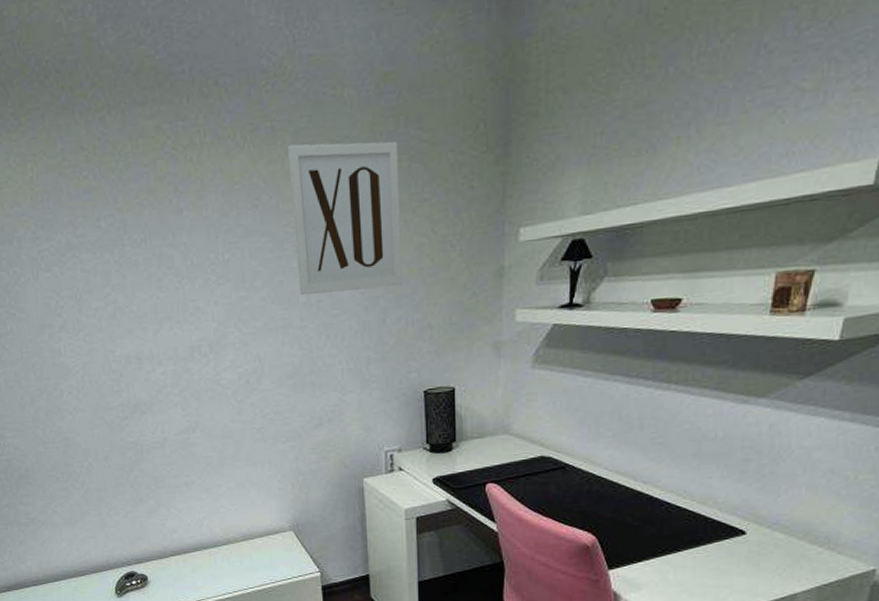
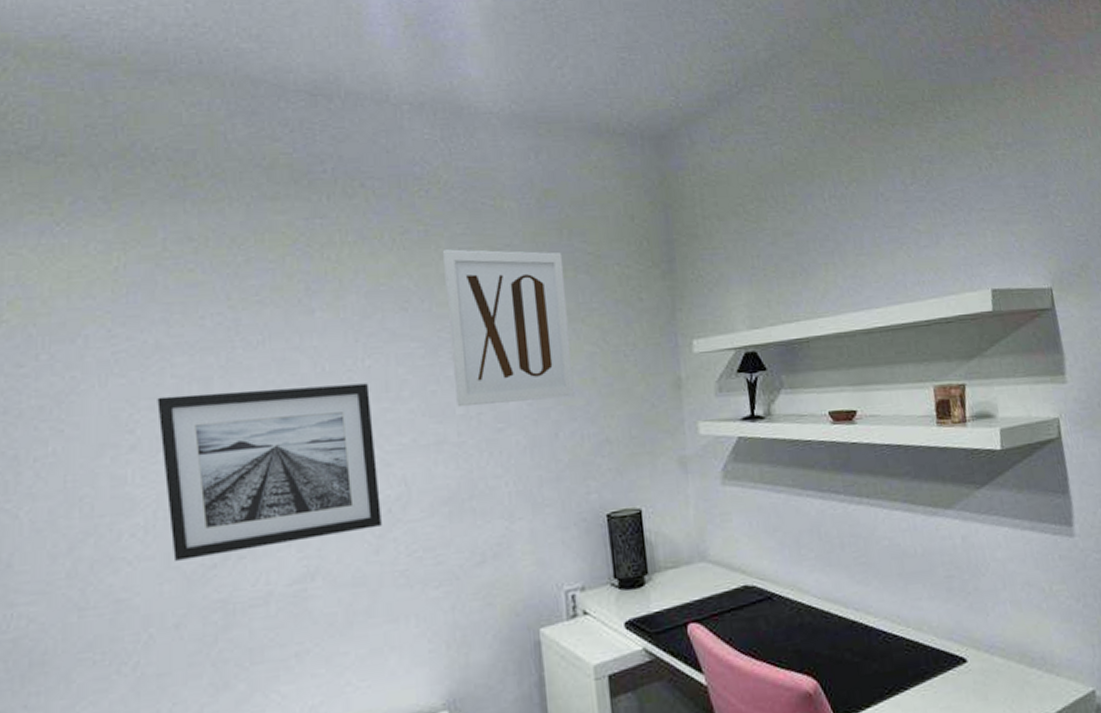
wall art: none [74,275,242,413] -> present [157,383,382,561]

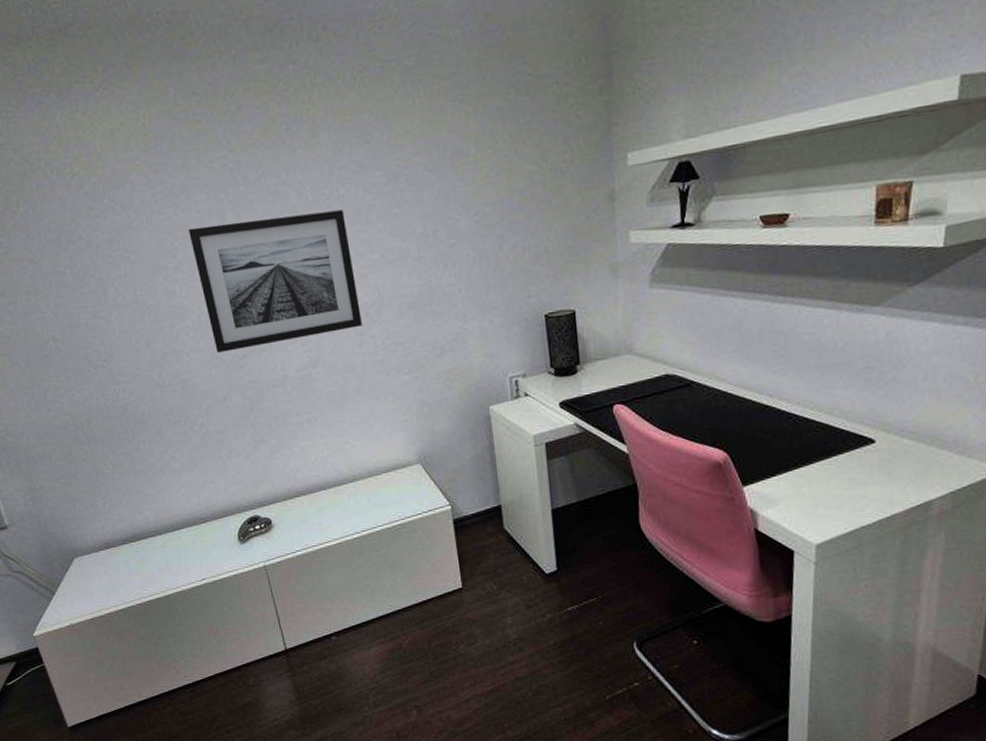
wall art: present [442,249,575,408] -> none [396,76,517,227]

